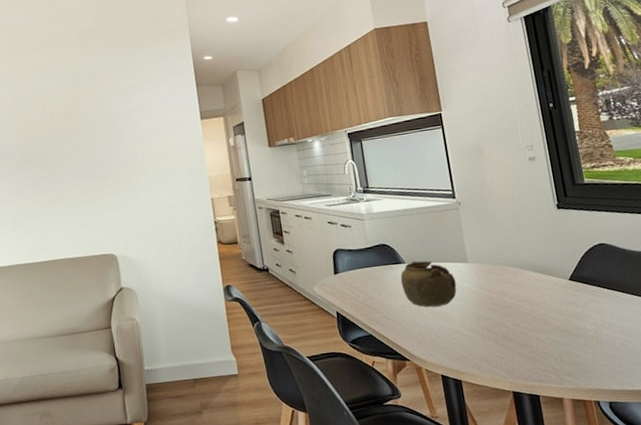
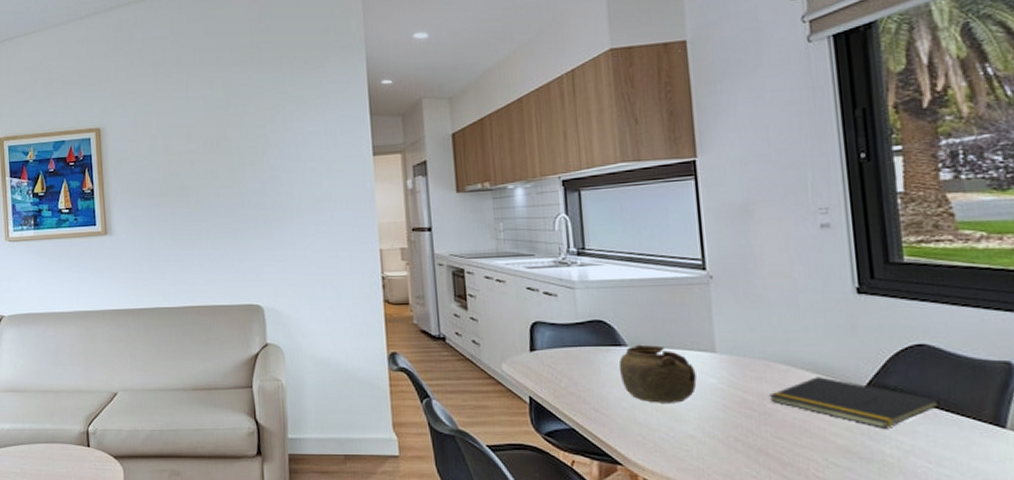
notepad: none [507,274,618,310] -> present [769,377,941,429]

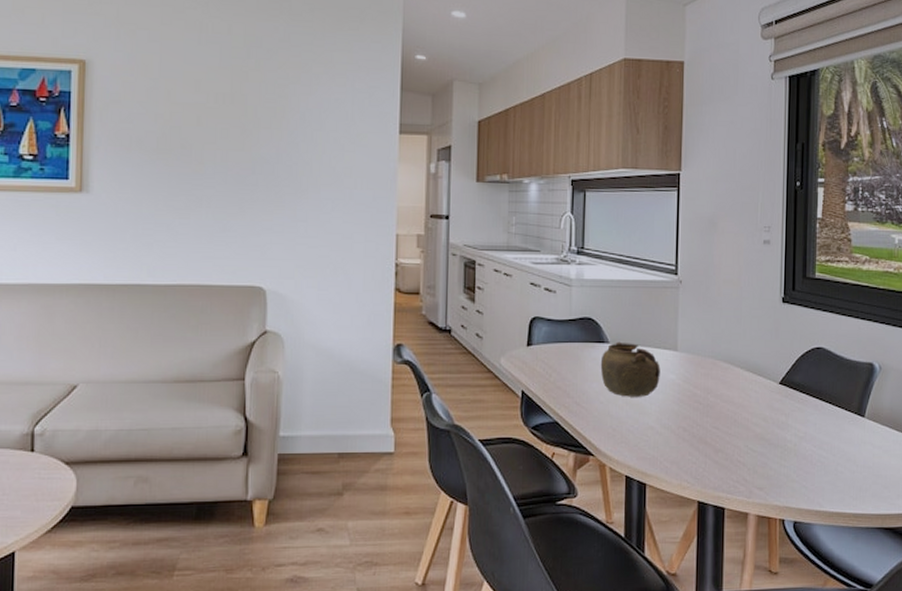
notepad: present [769,377,941,429] -> none [712,374,827,418]

